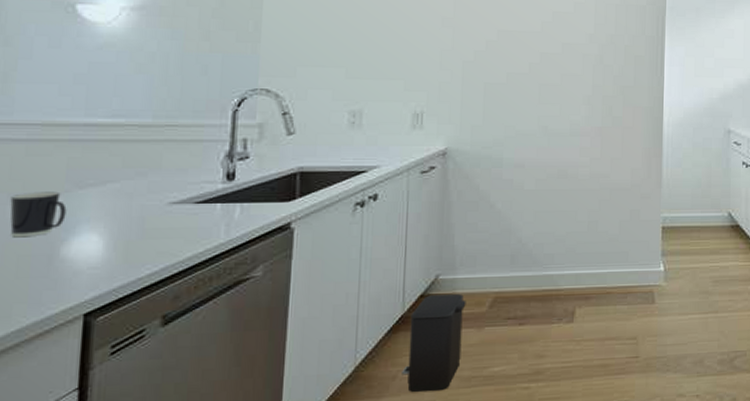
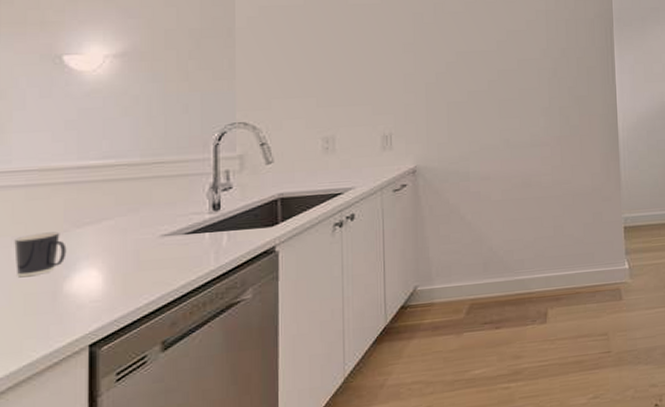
pedal bin: present [402,294,466,392] -> none [389,303,445,399]

